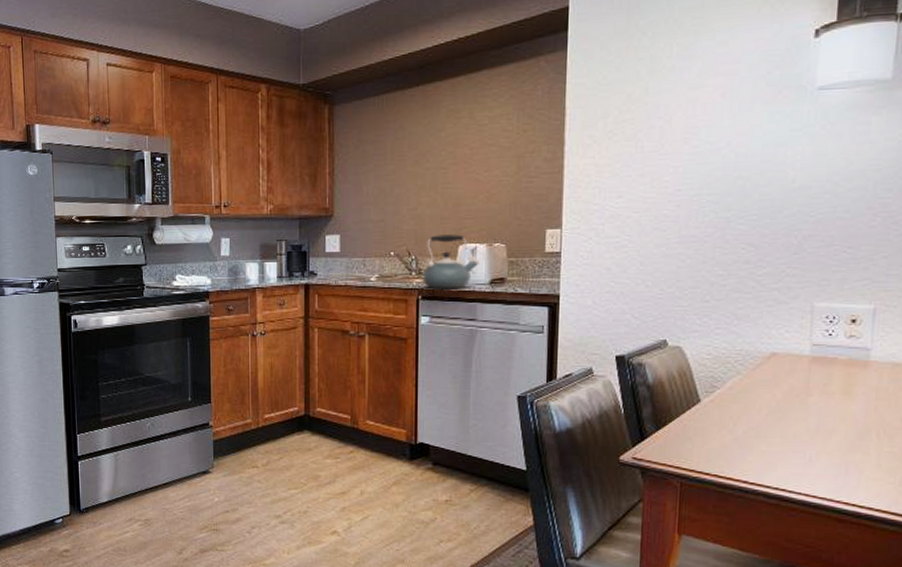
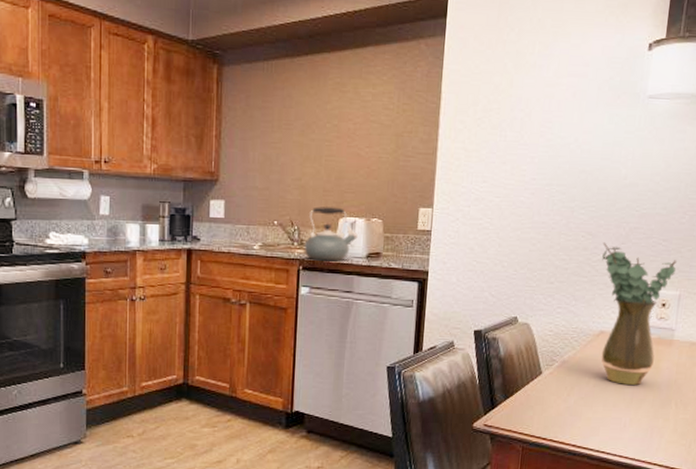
vase: none [769,254,868,413] -> present [601,242,677,385]

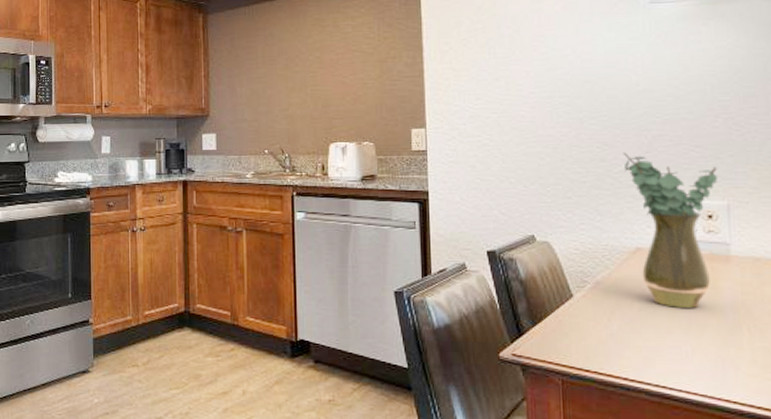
kettle: present [304,206,358,261] -> none [296,133,350,186]

